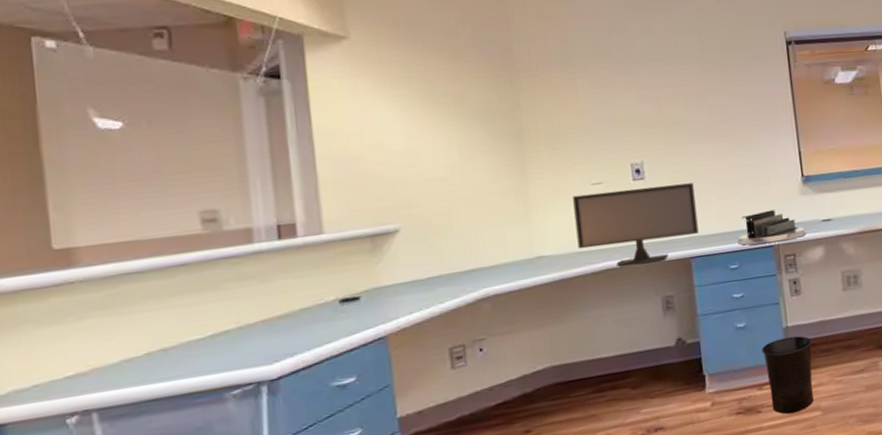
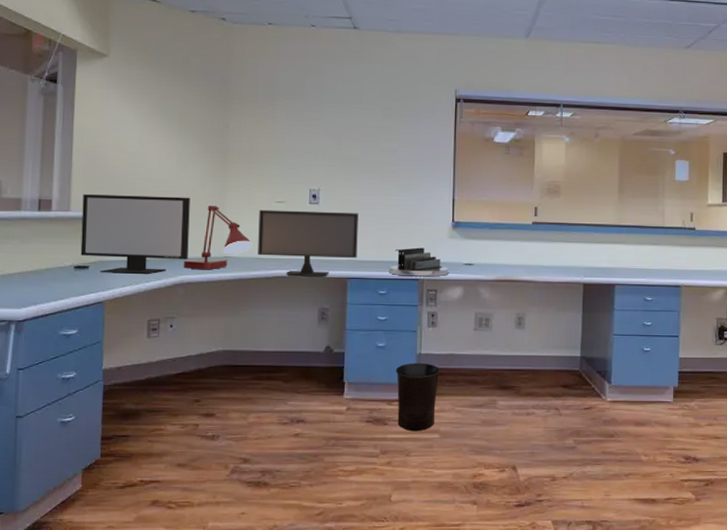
computer monitor: none [338,194,491,303] -> present [80,194,190,275]
desk lamp: none [485,199,571,279] -> present [183,206,253,270]

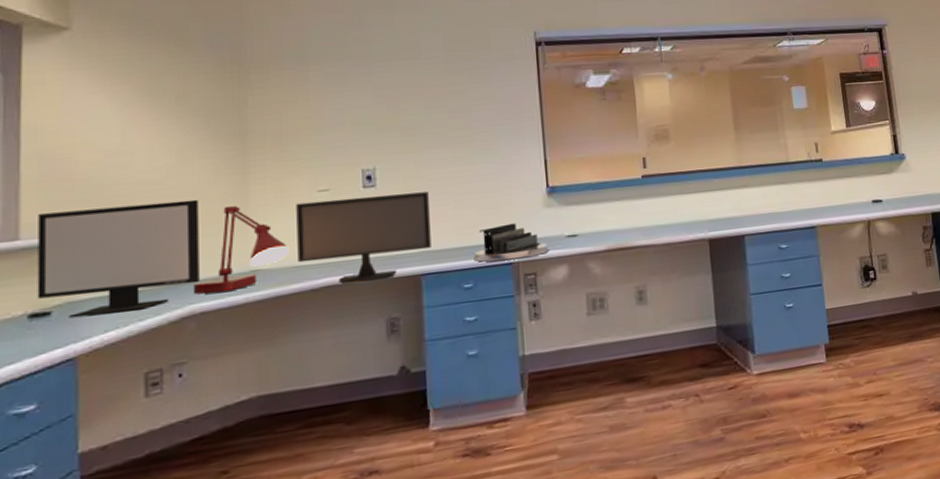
waste bin: present [395,363,440,430] -> none [494,366,551,457]

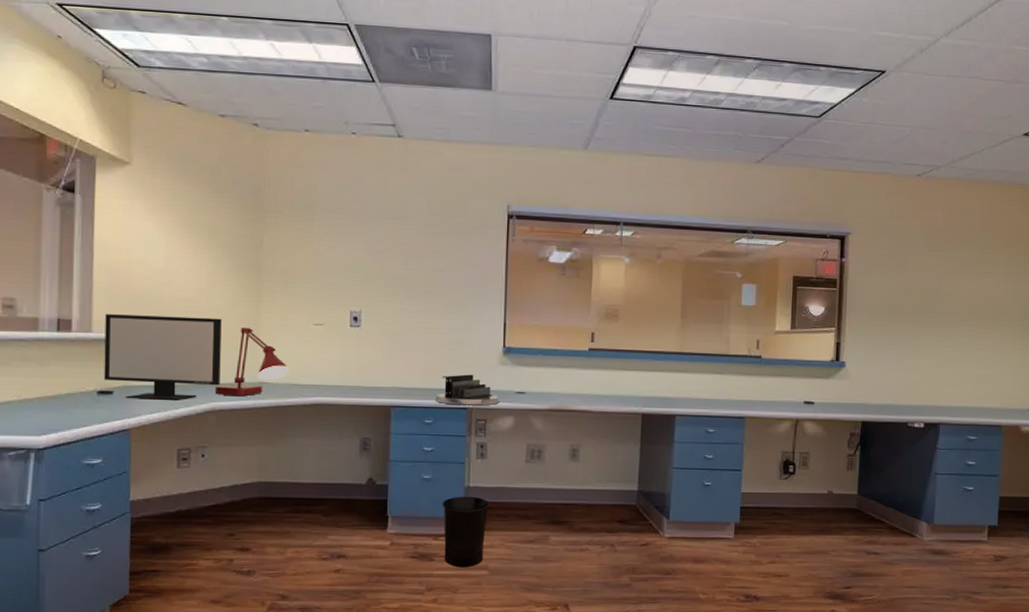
computer monitor: present [296,192,431,284] -> none [295,332,403,405]
waste bin: none [494,366,551,457] -> present [442,496,489,567]

